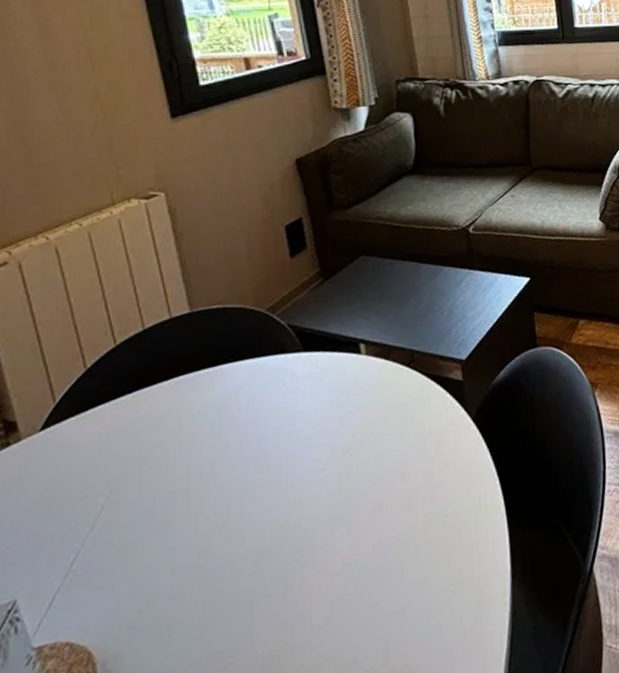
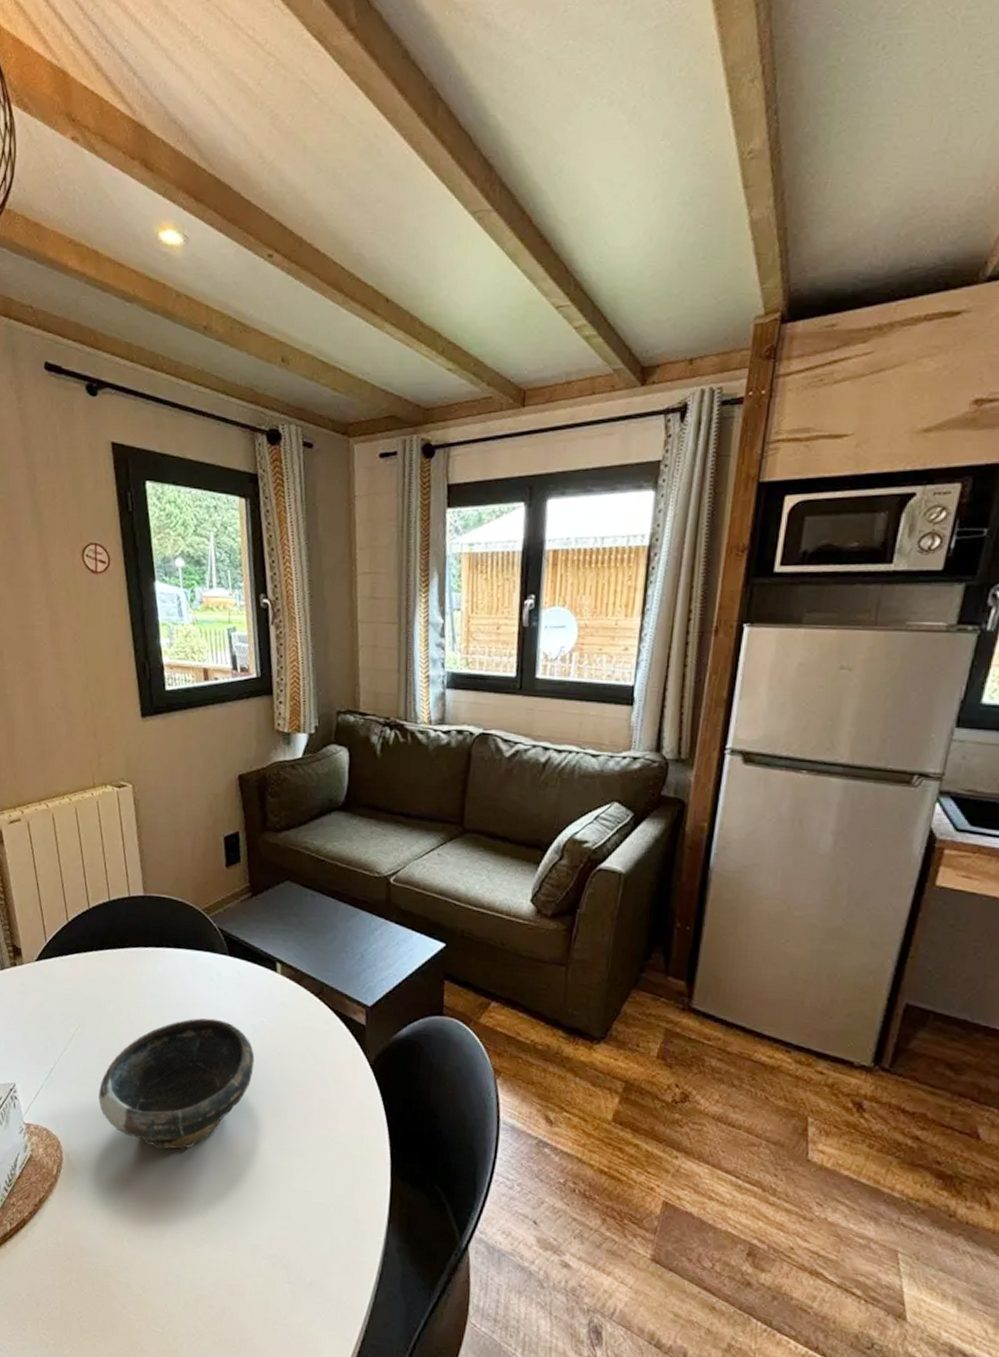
bowl: none [146,425,346,607] -> present [99,1018,255,1150]

